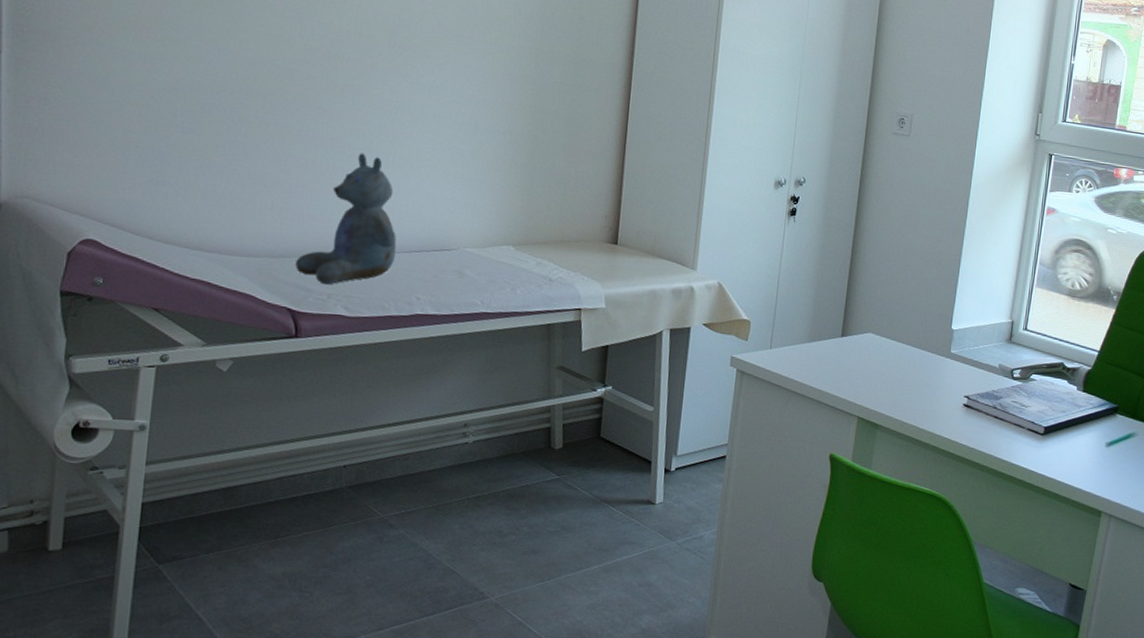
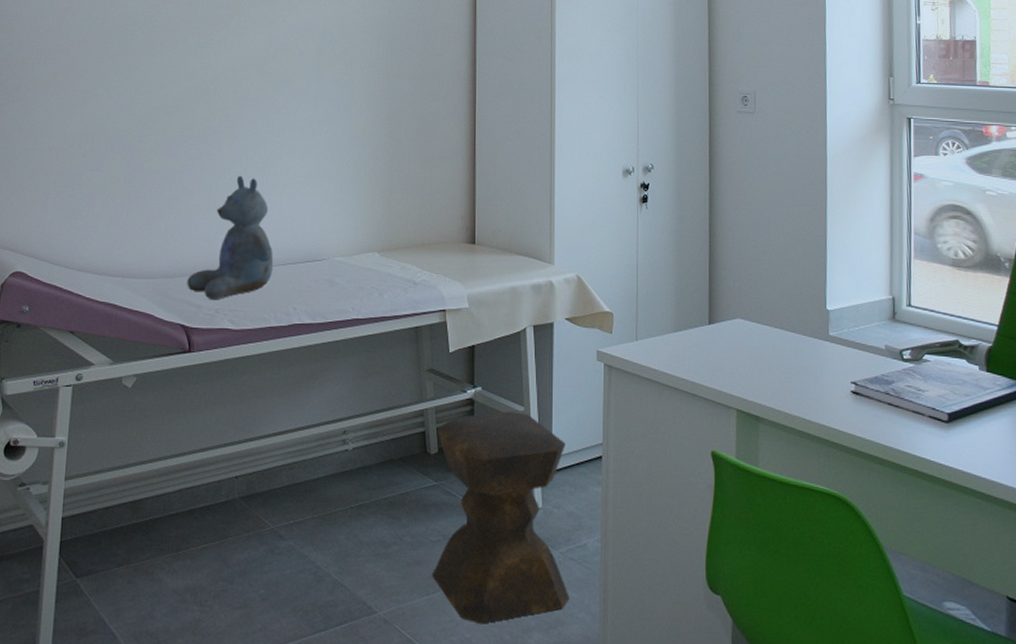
stool: none [548,411,692,608] -> present [432,412,570,624]

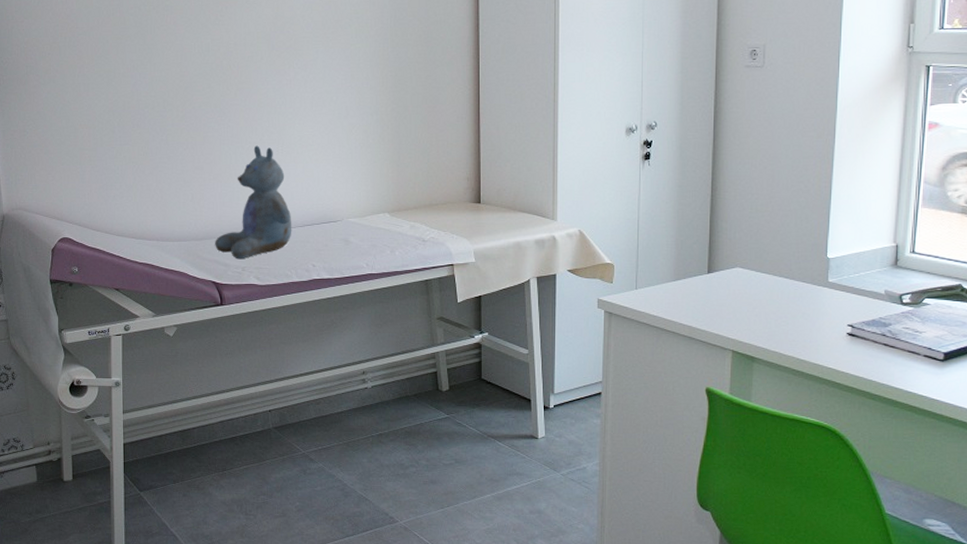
stool: present [432,412,570,624] -> none [446,354,570,532]

